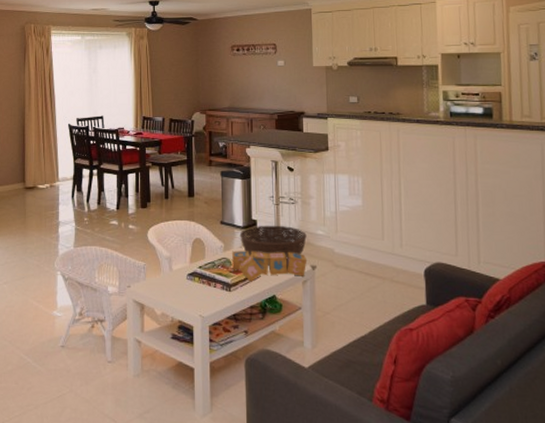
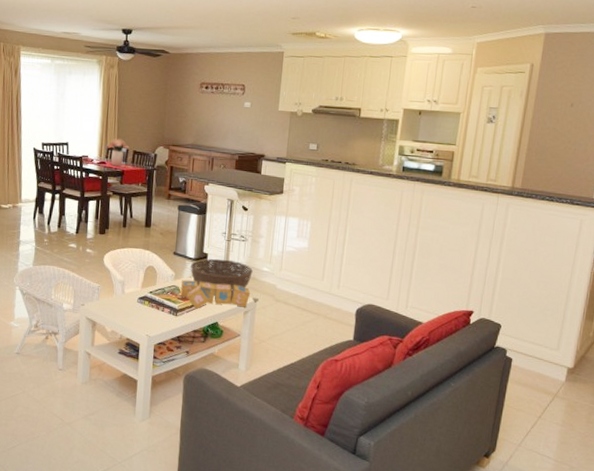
bouquet: none [141,107,170,137] -> present [105,138,133,168]

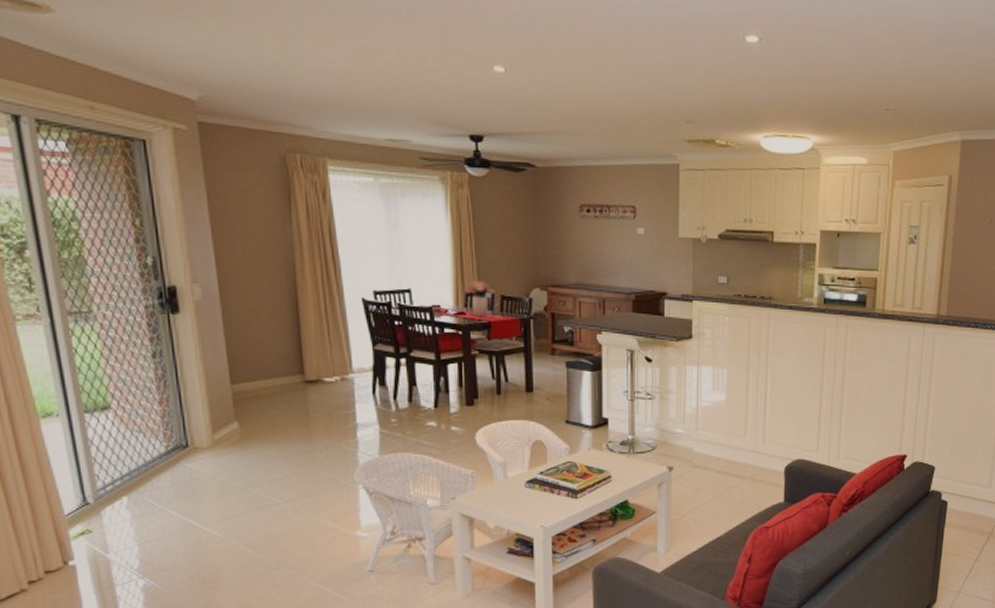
toy blocks: present [181,280,251,309] -> none [579,452,664,487]
basket: present [190,258,253,296] -> none [588,423,664,469]

